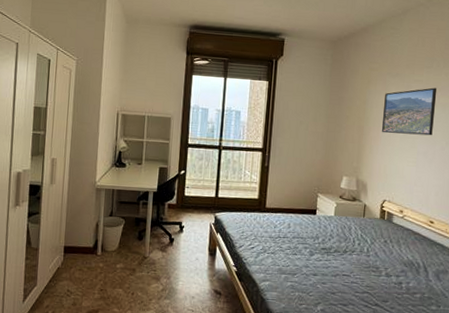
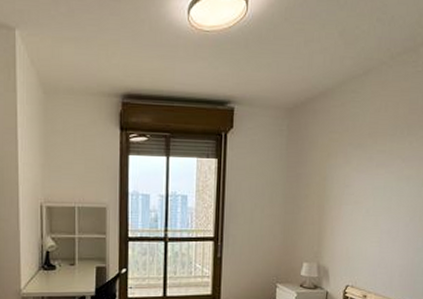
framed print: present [381,87,437,136] -> none [342,158,401,212]

